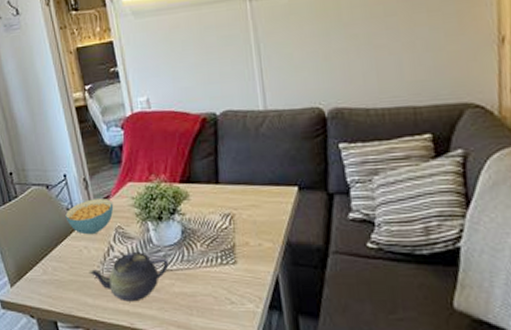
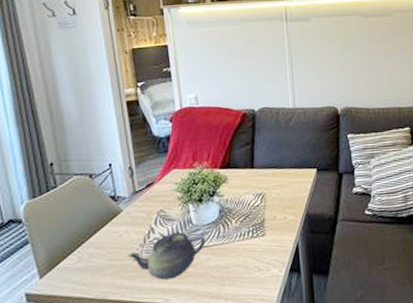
cereal bowl: present [65,199,114,235] -> none [107,185,157,220]

